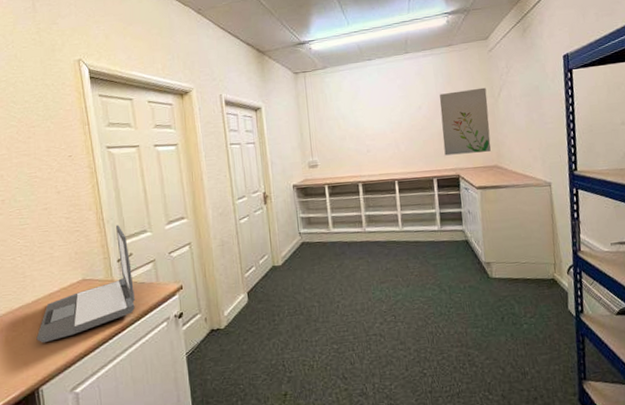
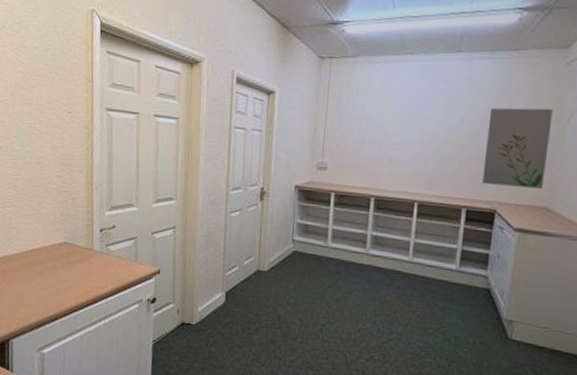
laptop: present [36,225,135,343] -> none [13,193,113,298]

